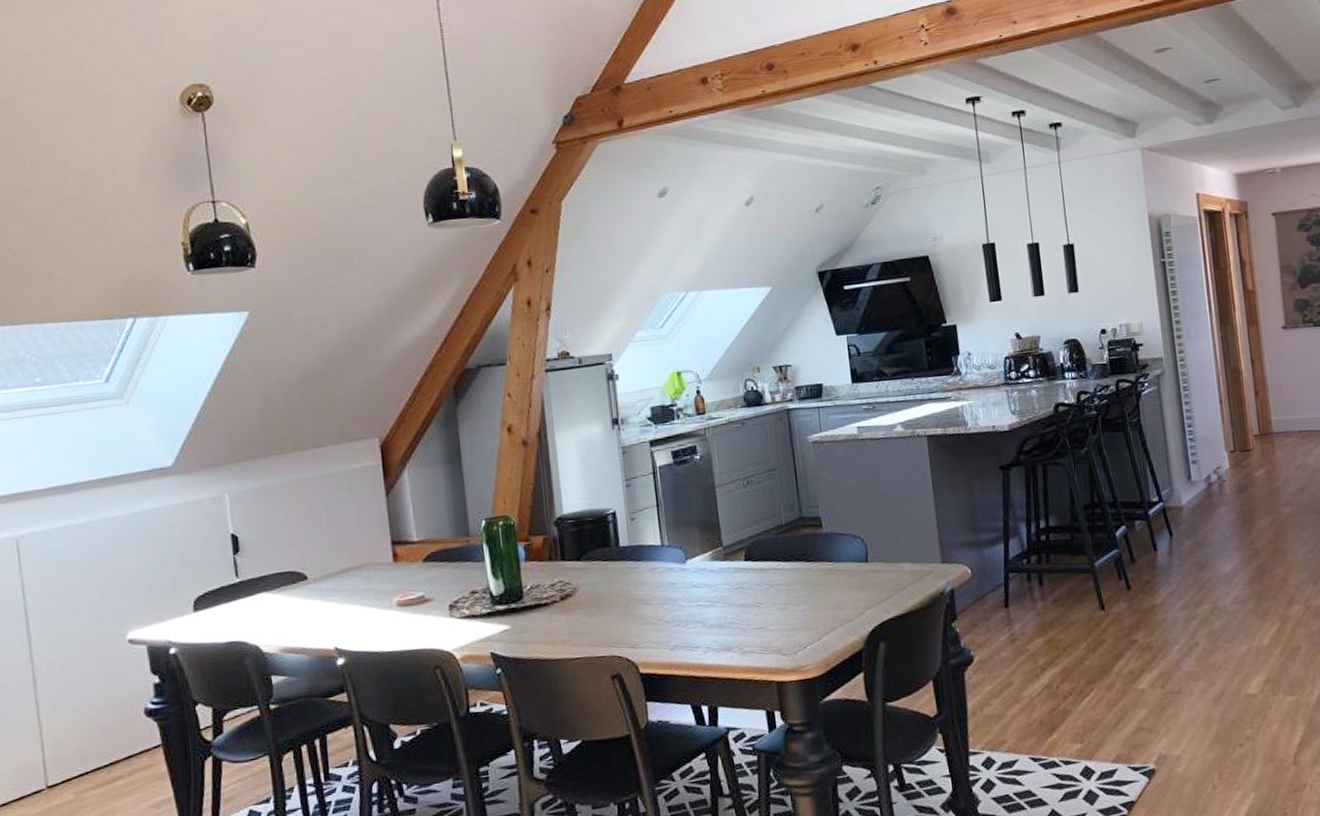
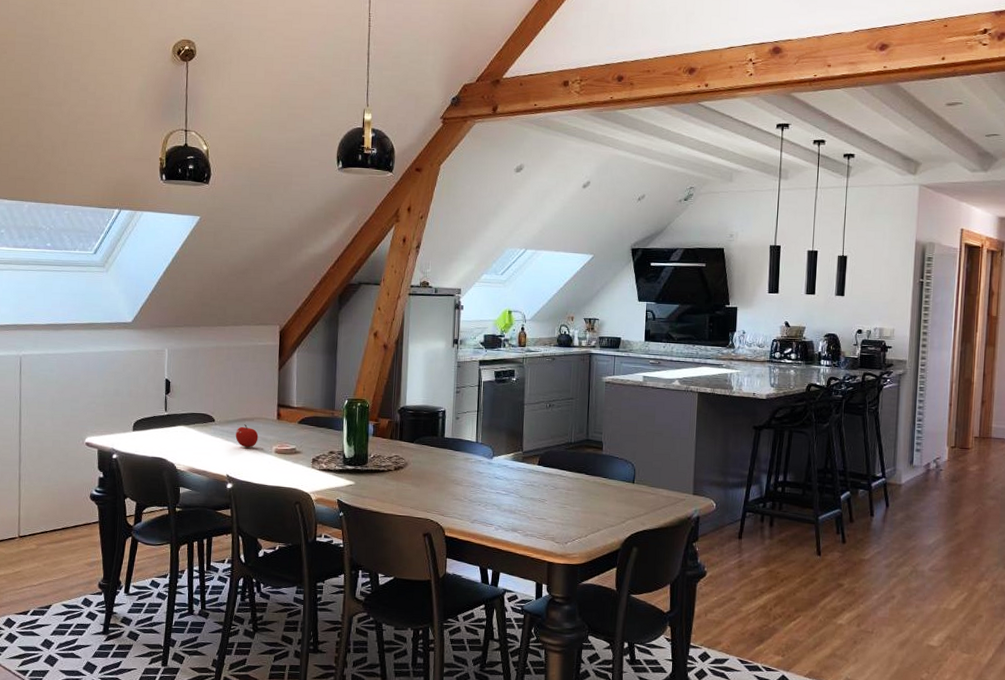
fruit: none [339,575,372,607] -> present [235,424,259,448]

